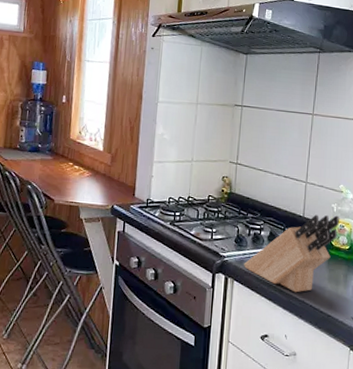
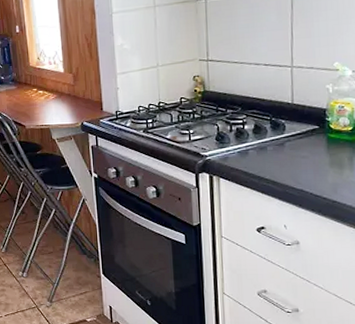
knife block: present [244,214,339,293] -> none [229,96,337,183]

